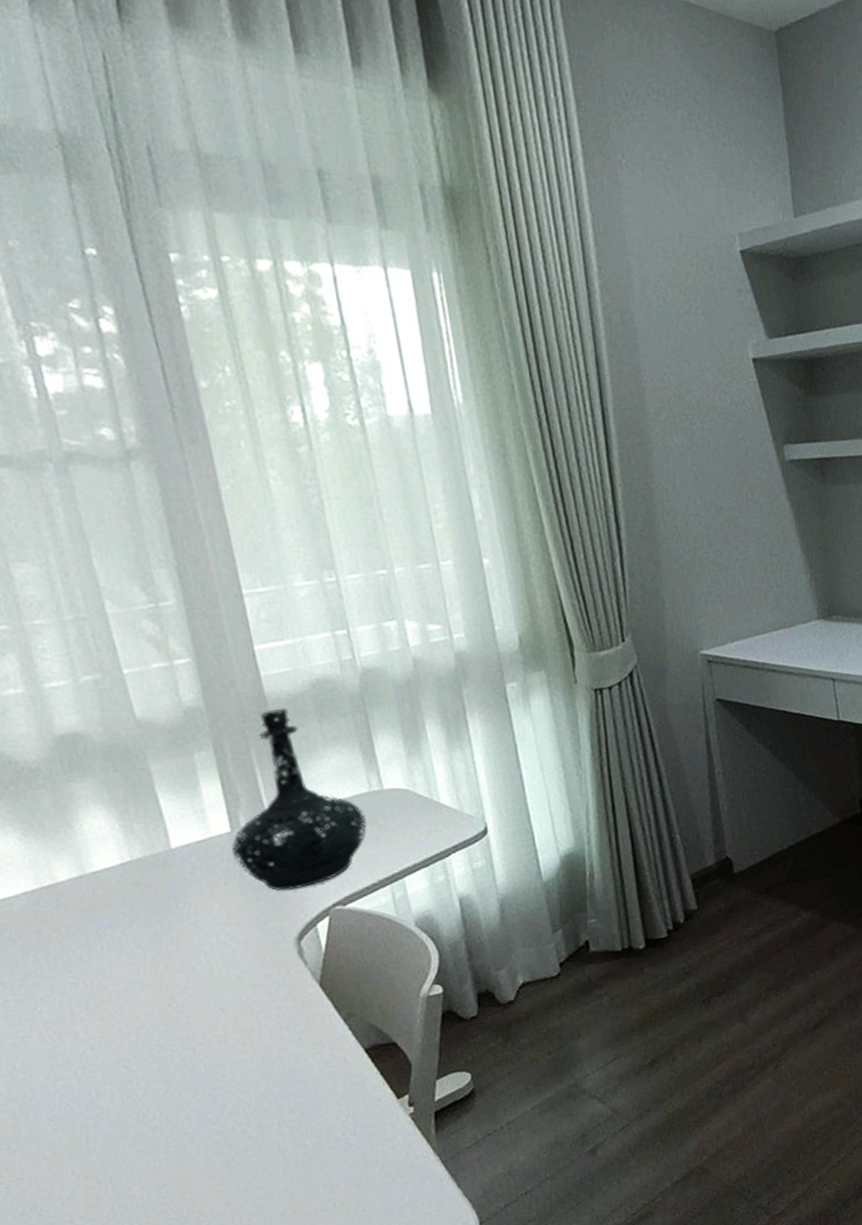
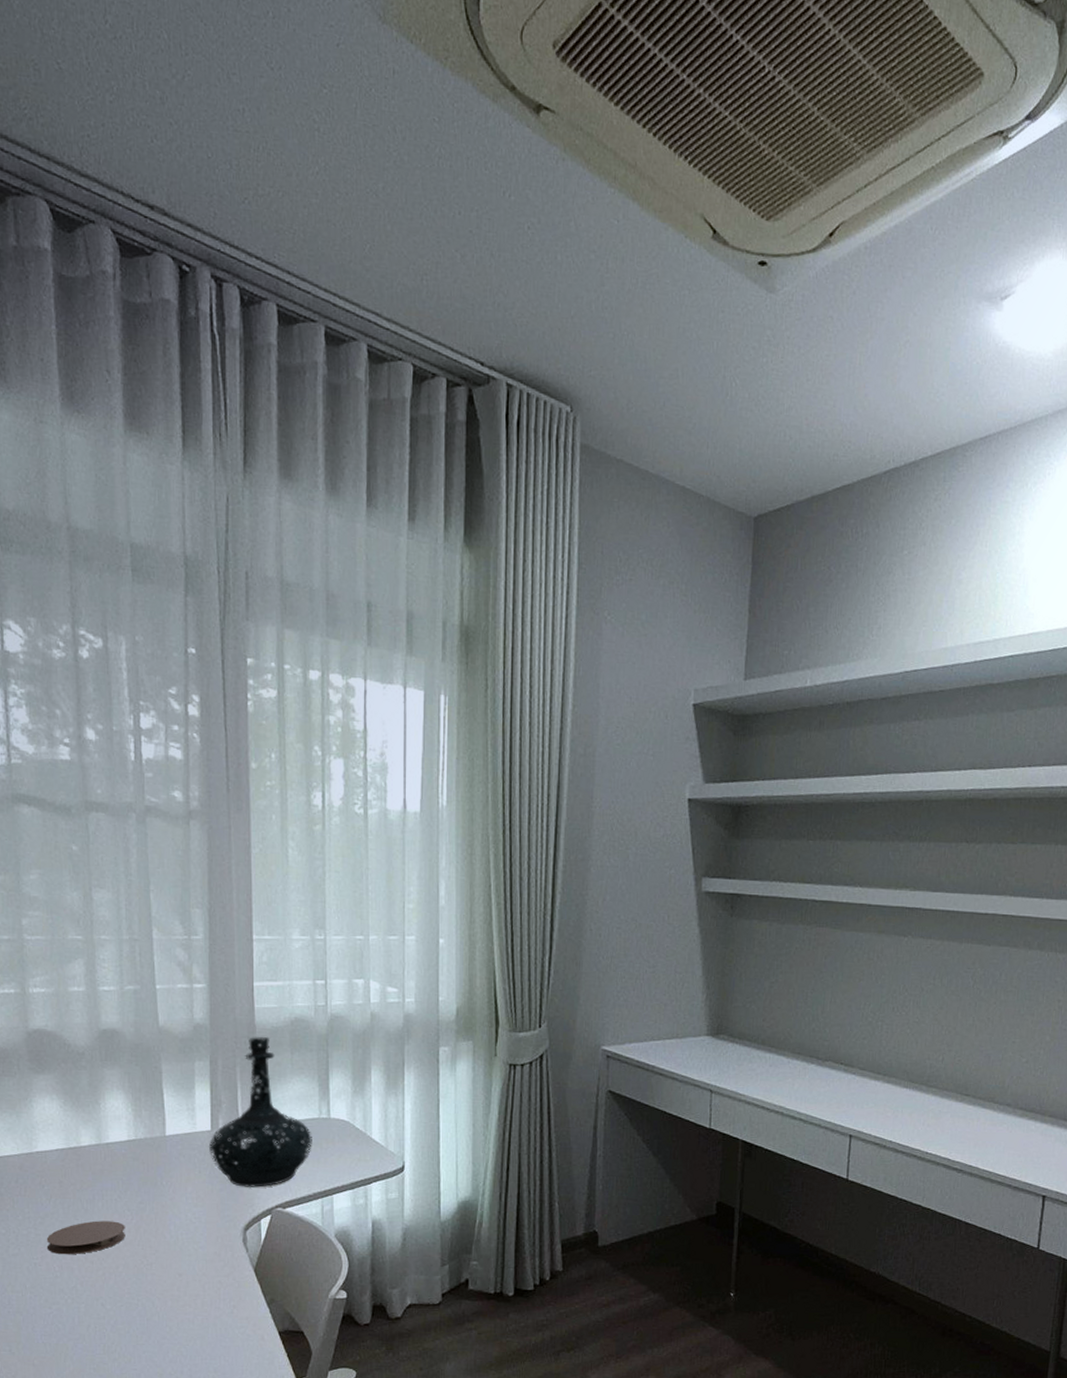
coaster: none [32,963,141,1020] -> present [46,1220,125,1255]

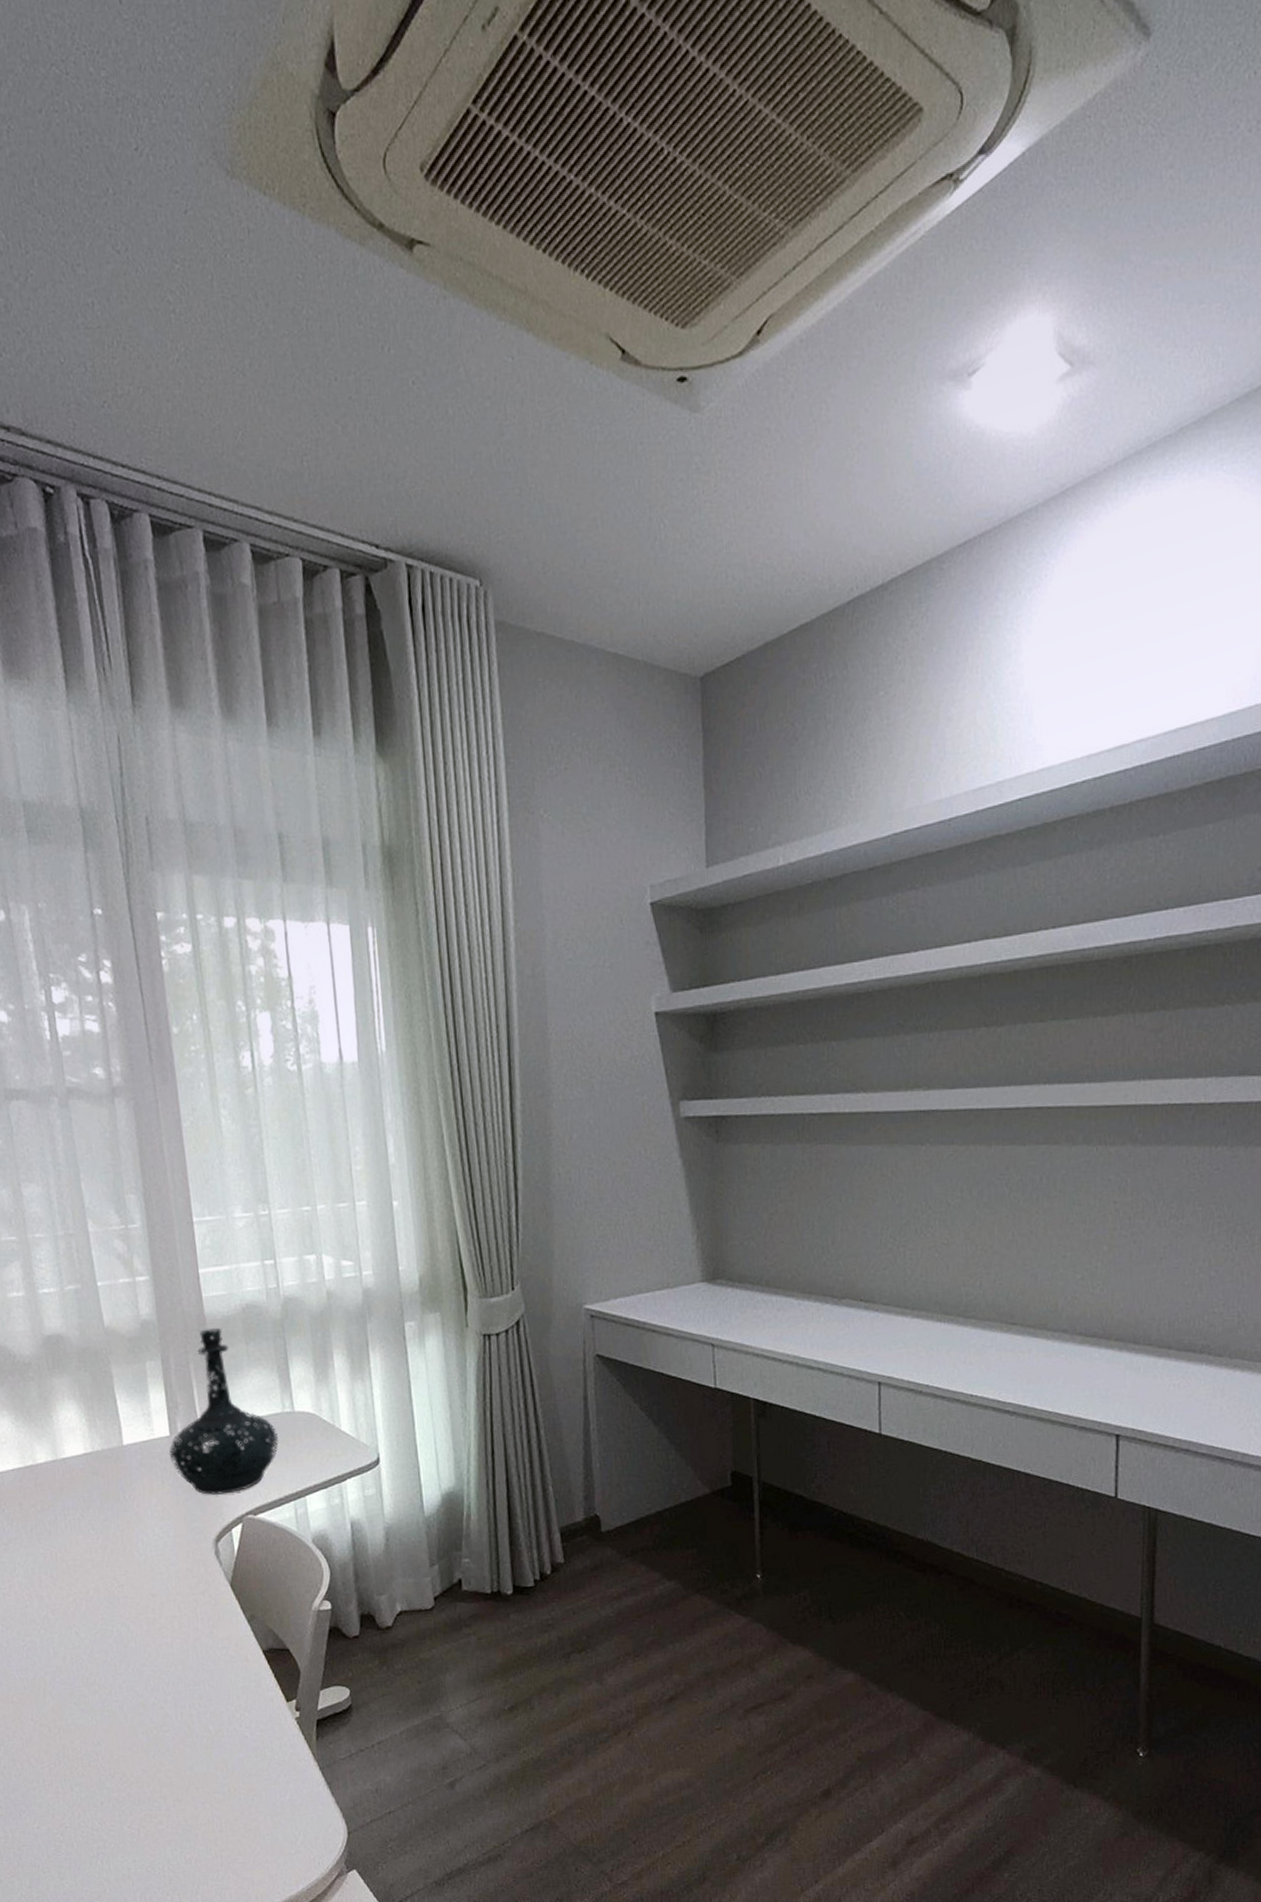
coaster: present [46,1220,125,1255] -> none [12,1542,93,1583]

